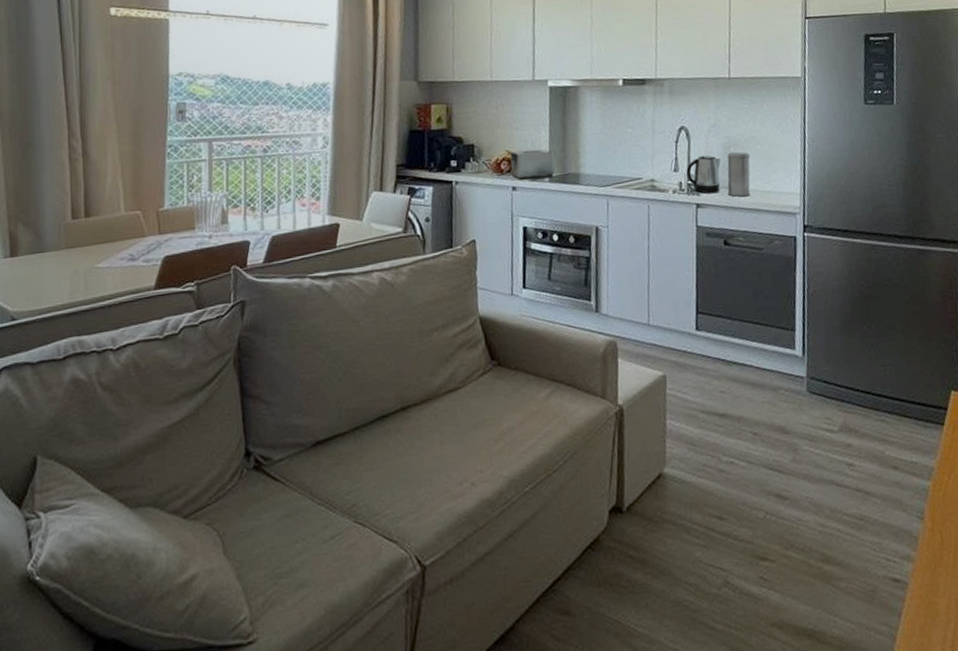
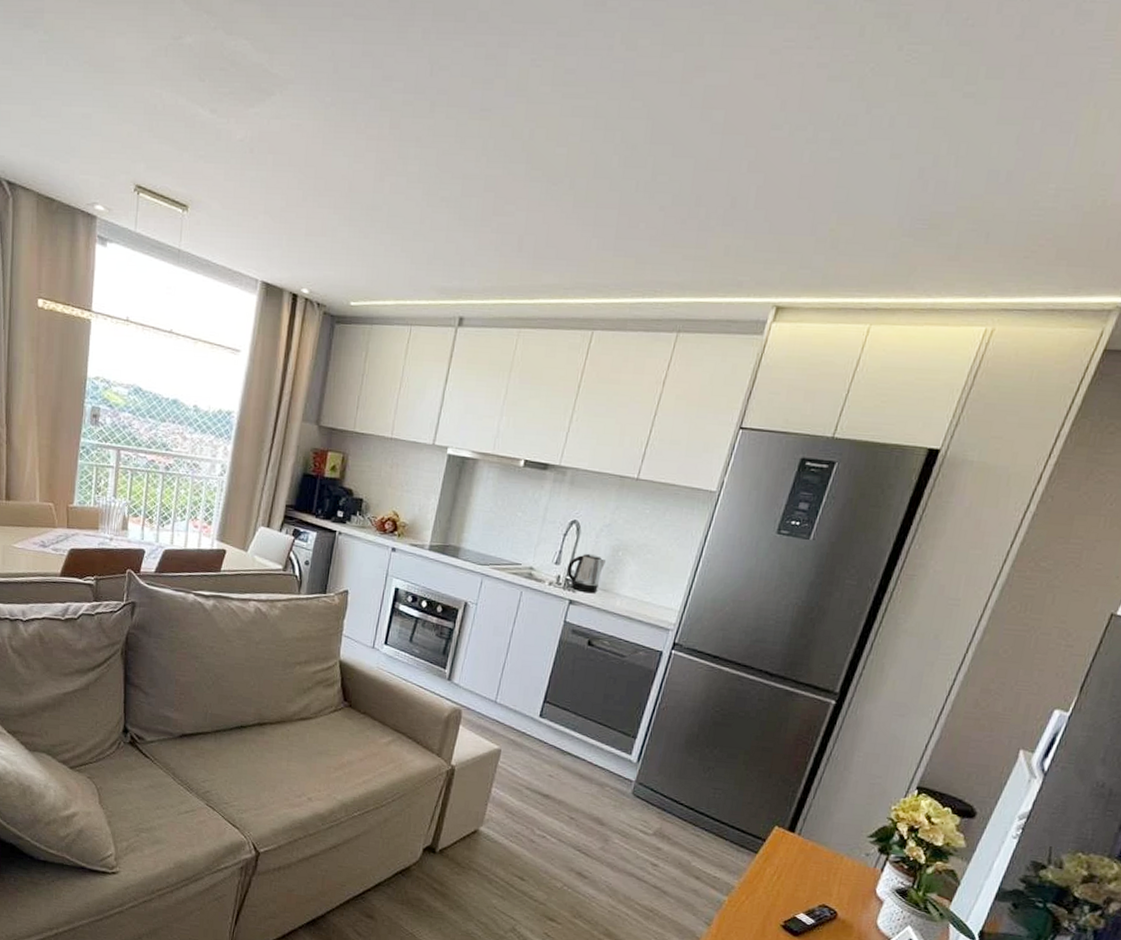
toaster: present [510,149,554,180] -> none [393,513,439,547]
canister: present [727,151,751,197] -> none [604,555,637,603]

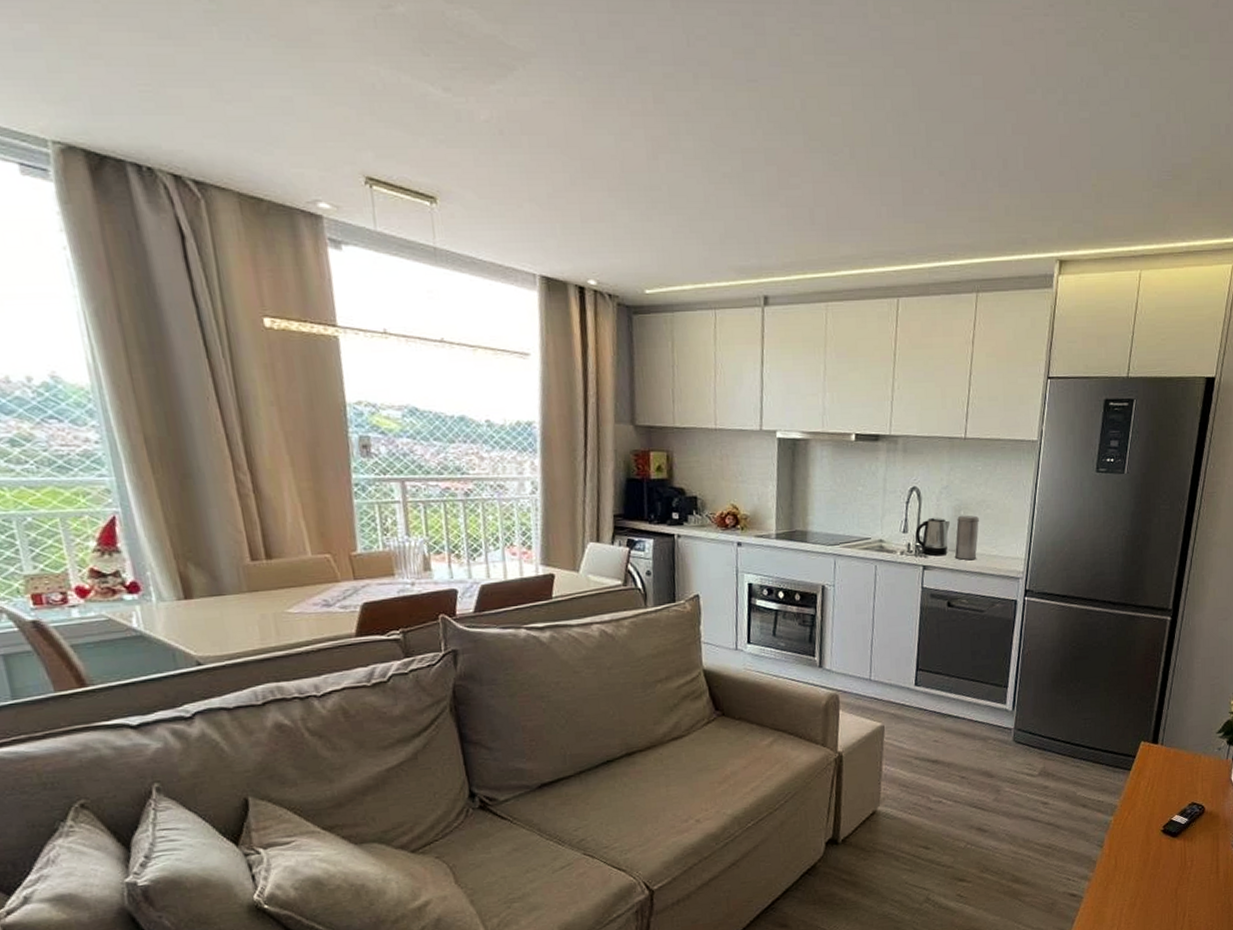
canister: none [604,555,637,603] -> present [954,515,979,561]

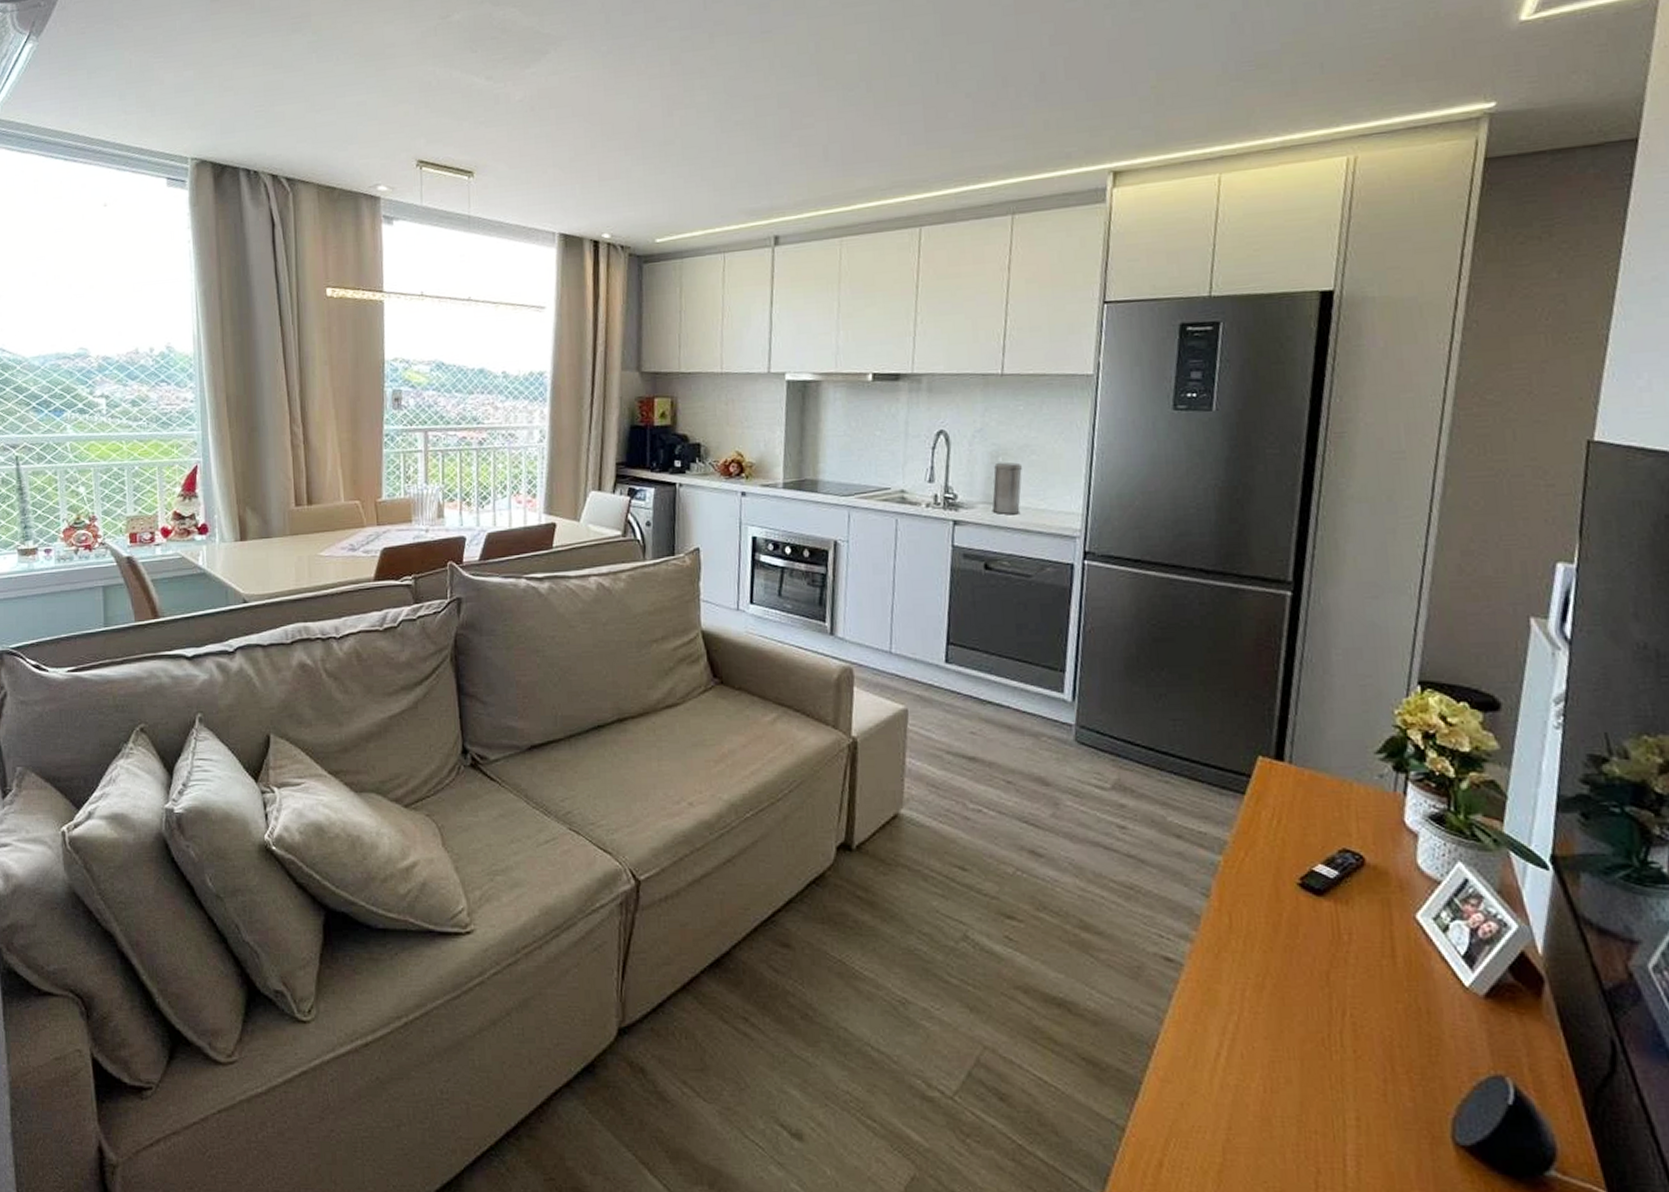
kettle: present [915,517,950,556] -> none [943,464,986,510]

